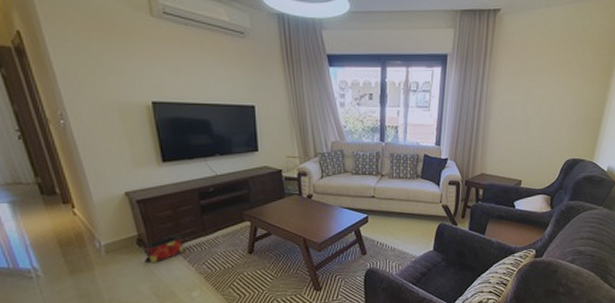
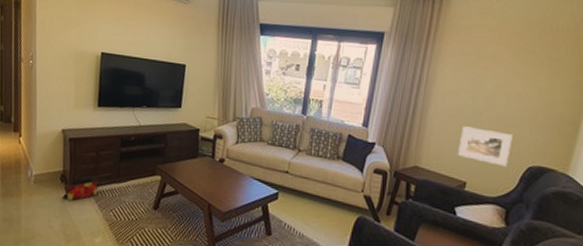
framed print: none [514,133,554,163] -> present [458,126,513,167]

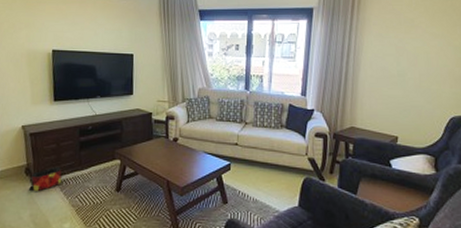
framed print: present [458,126,513,167] -> none [388,86,435,119]

